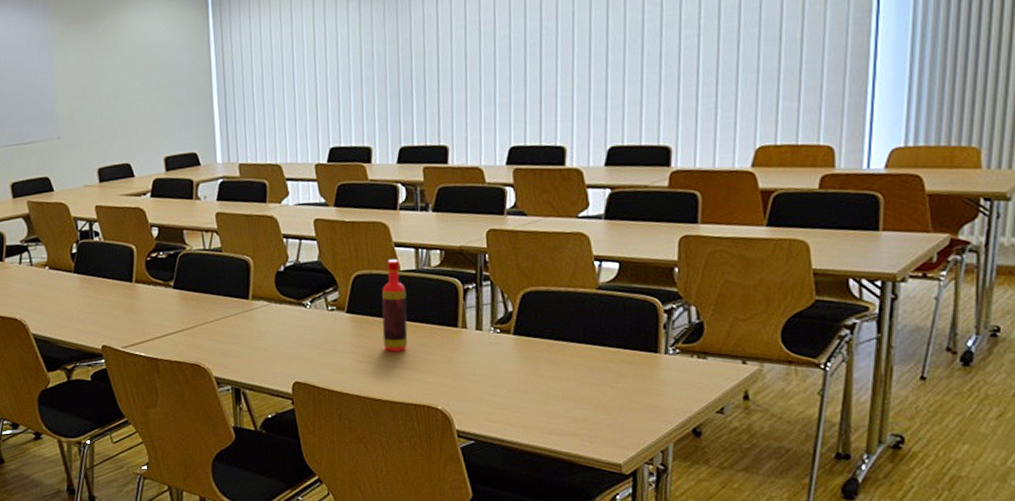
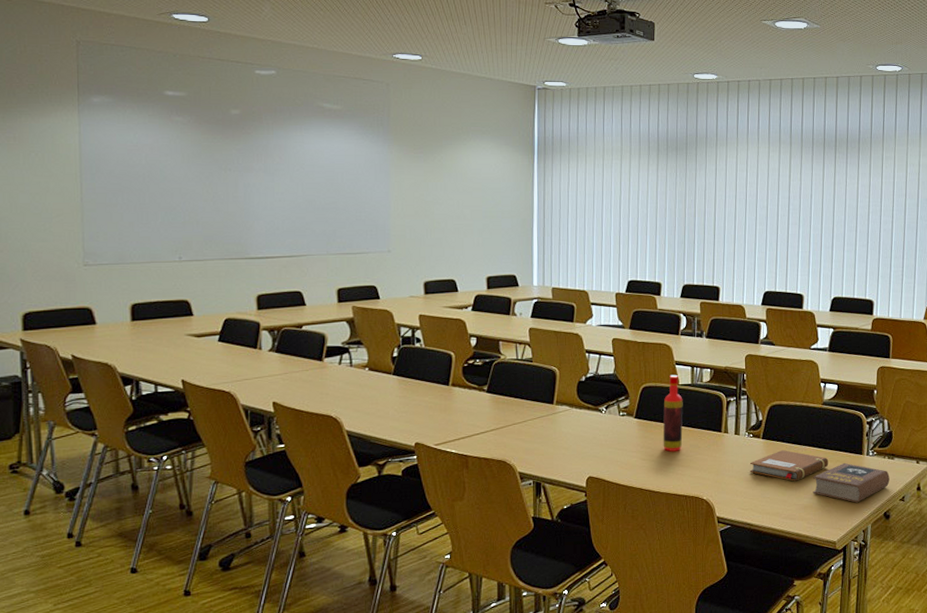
notebook: none [497,347,609,388] -> present [749,449,829,482]
book: none [586,363,701,415] -> present [812,462,890,503]

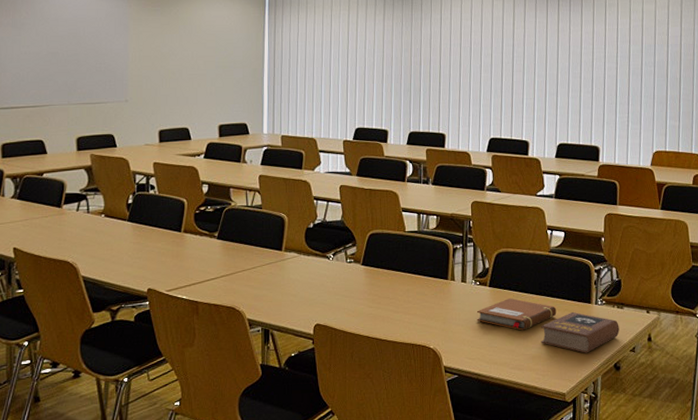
bottle: present [663,374,683,452] -> none [389,221,410,299]

